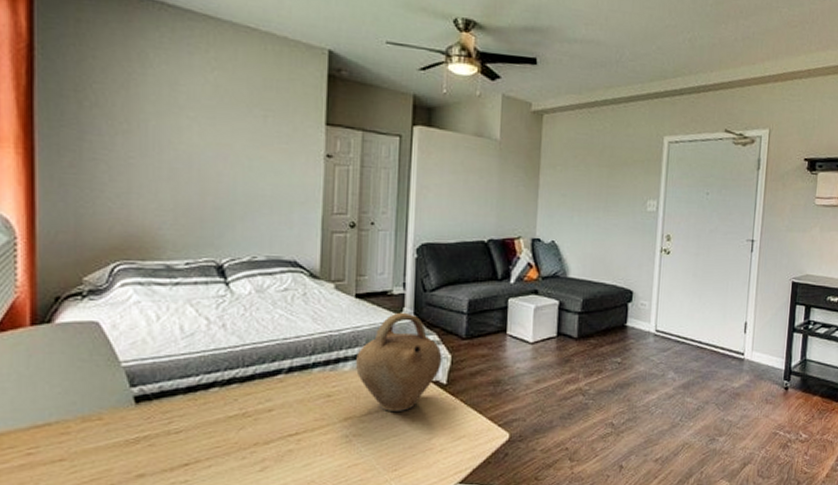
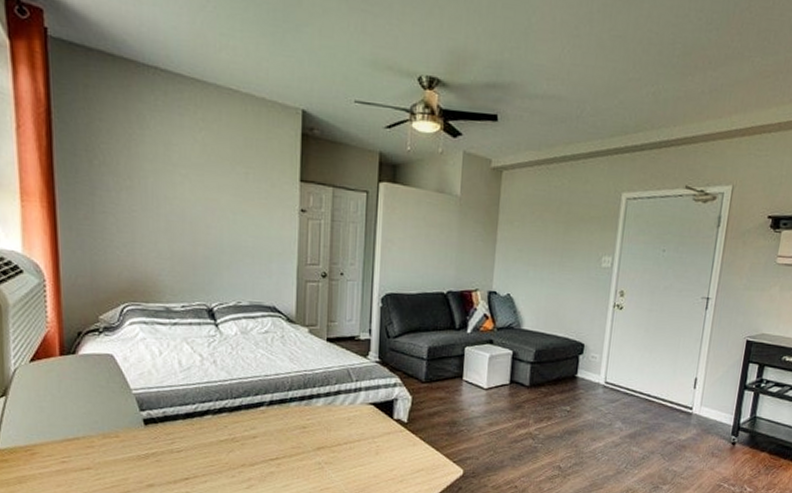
jug: present [356,312,442,411] -> none [327,356,404,444]

